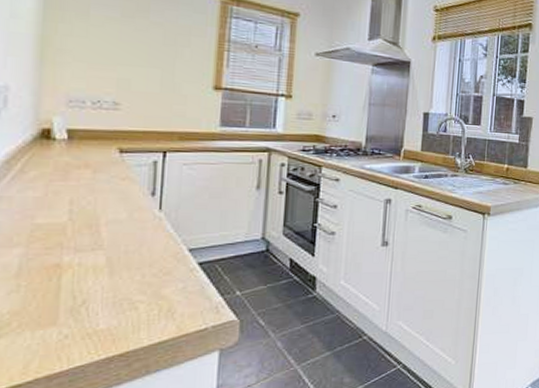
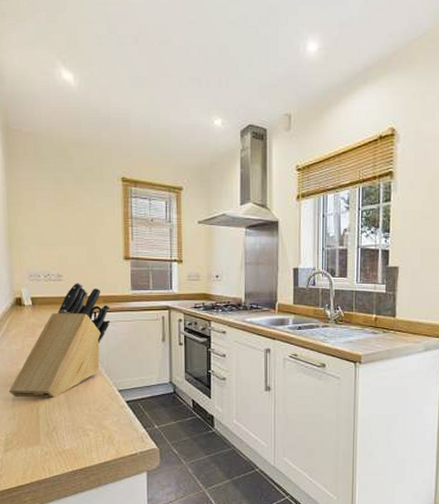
knife block: none [13,114,188,263] -> present [8,283,111,398]

